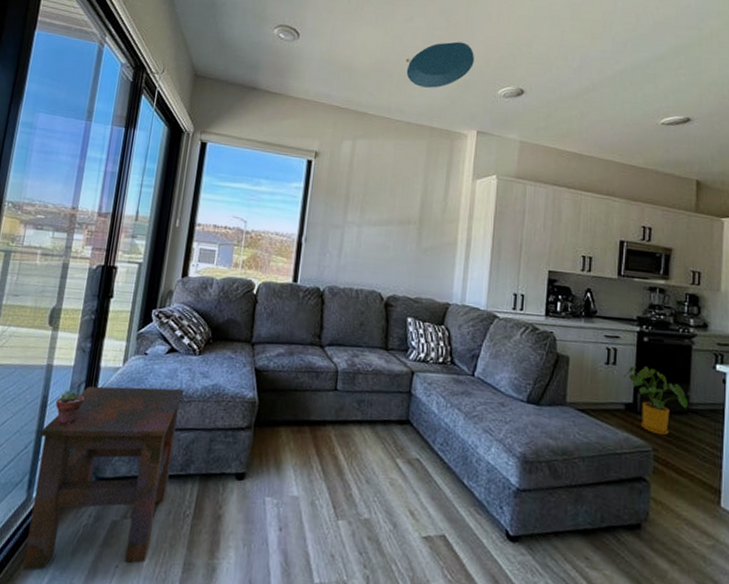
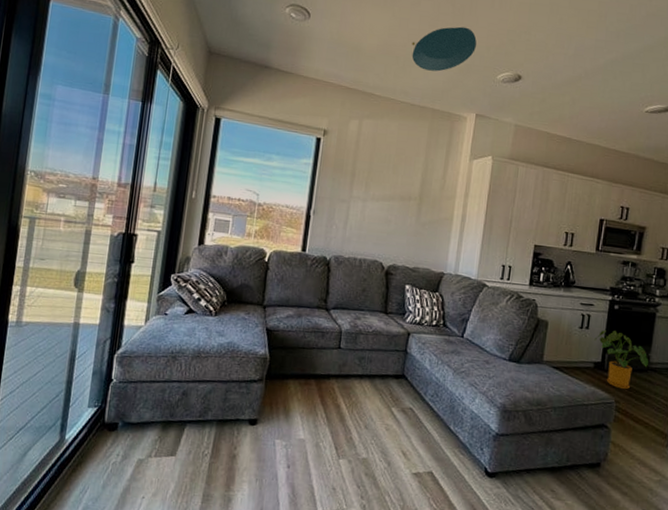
side table: present [23,386,184,570] -> none [59,342,201,501]
potted succulent: present [55,389,85,425] -> none [83,345,110,377]

